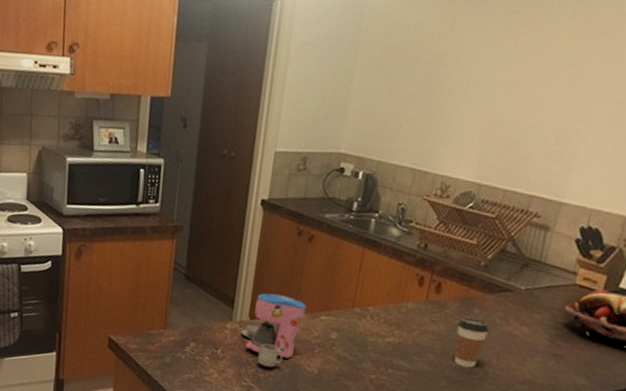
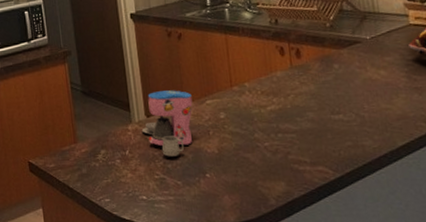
coffee cup: present [454,317,489,368] -> none [324,72,353,118]

